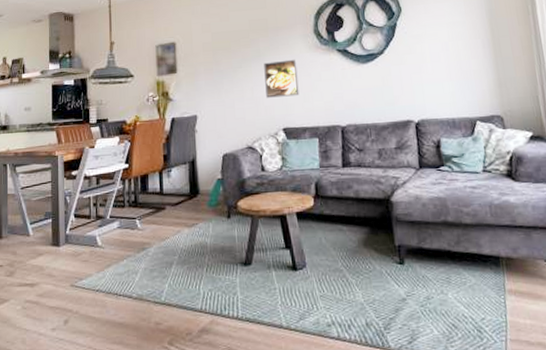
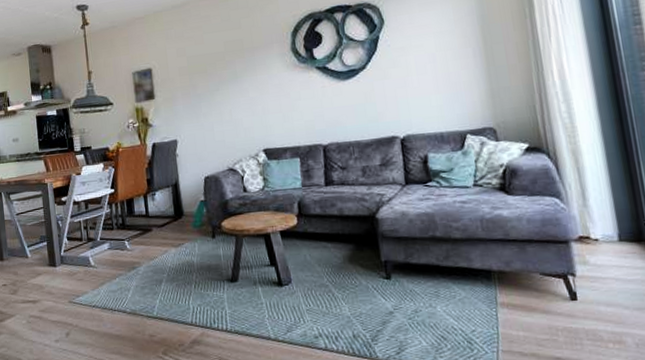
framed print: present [264,59,299,98] -> none [241,79,279,120]

